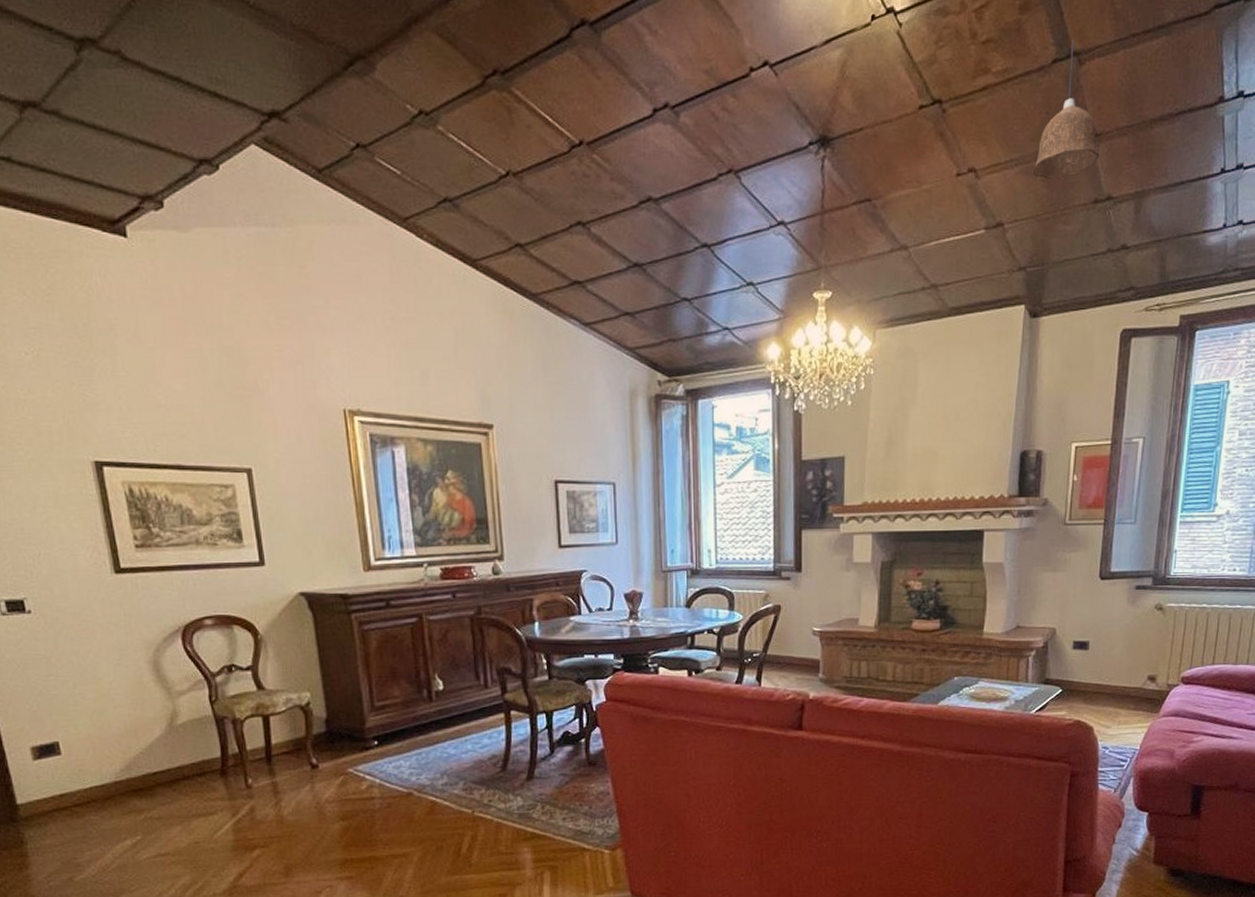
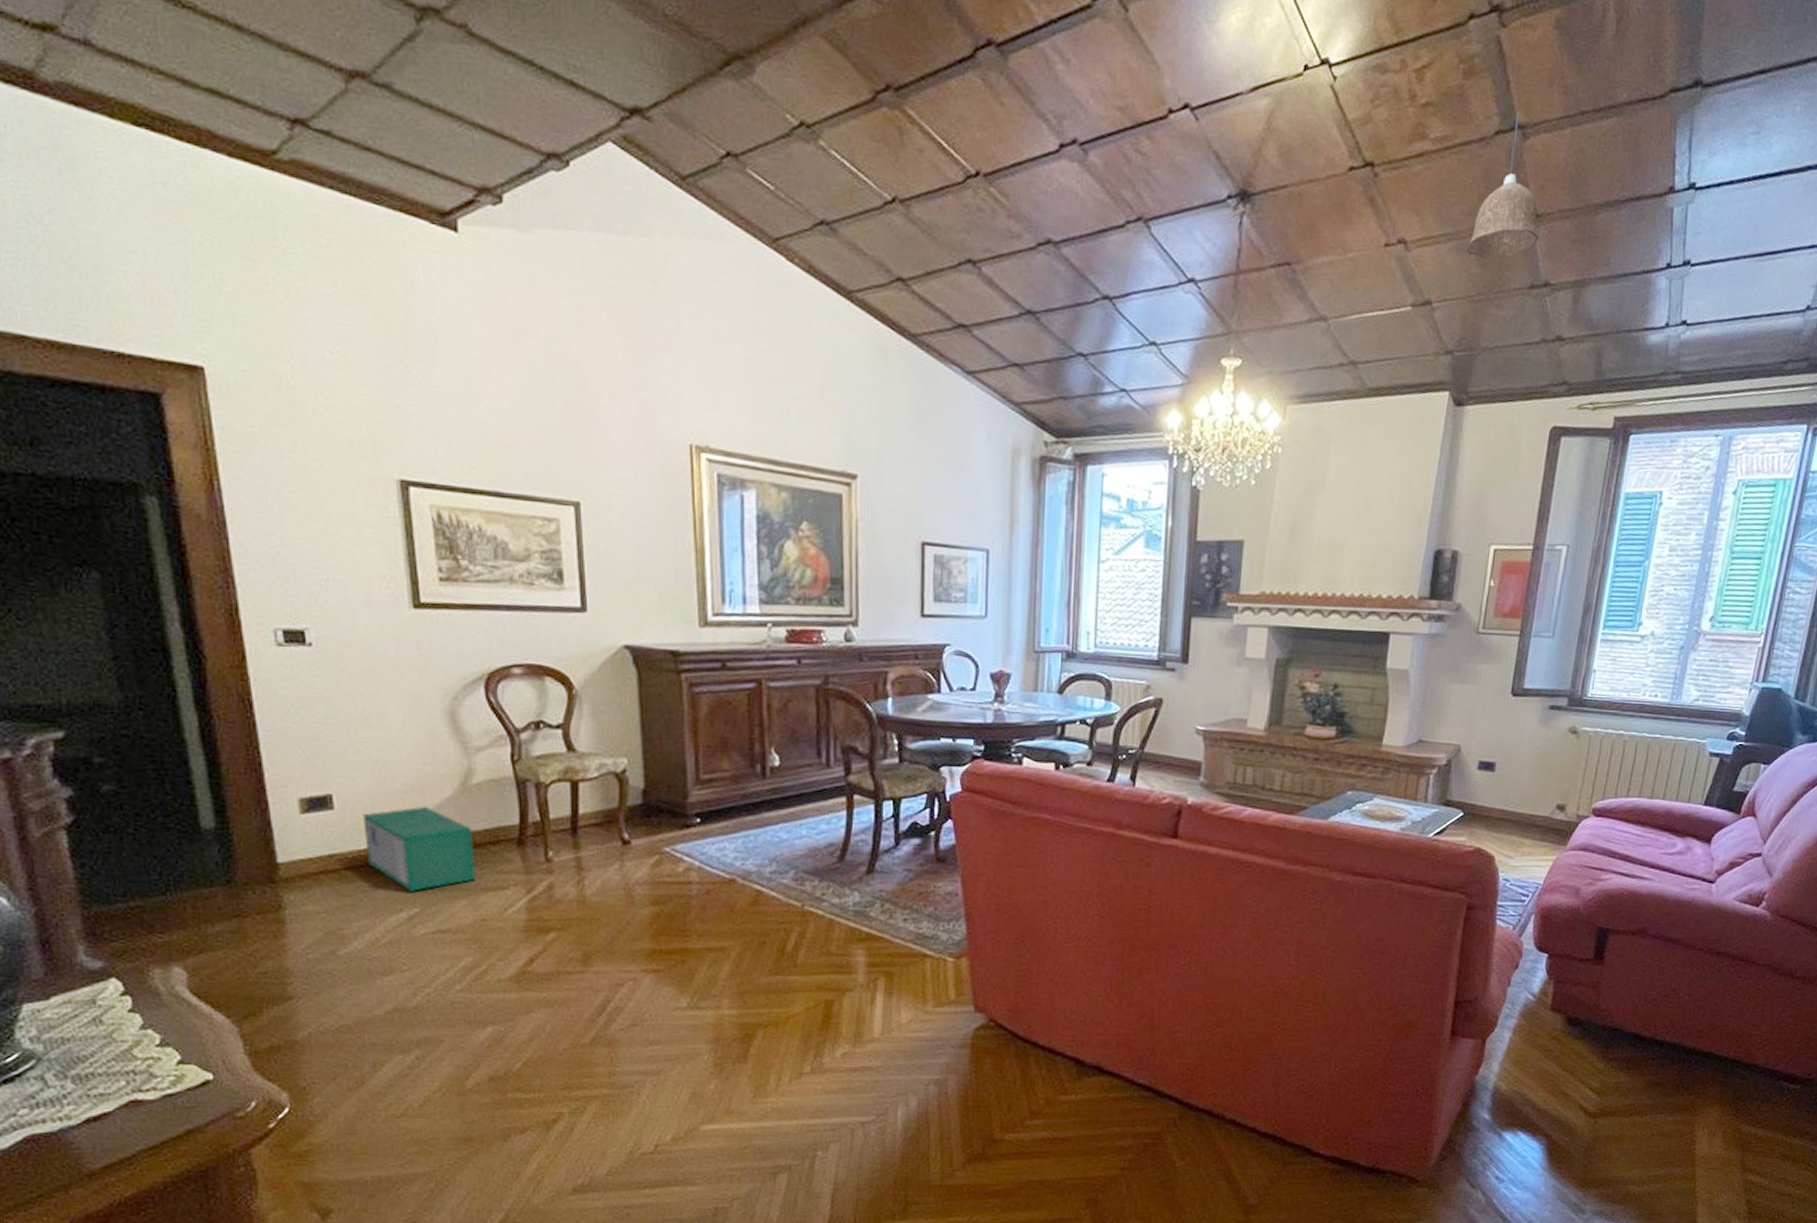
storage bin: none [86,746,188,822] -> present [363,806,477,892]

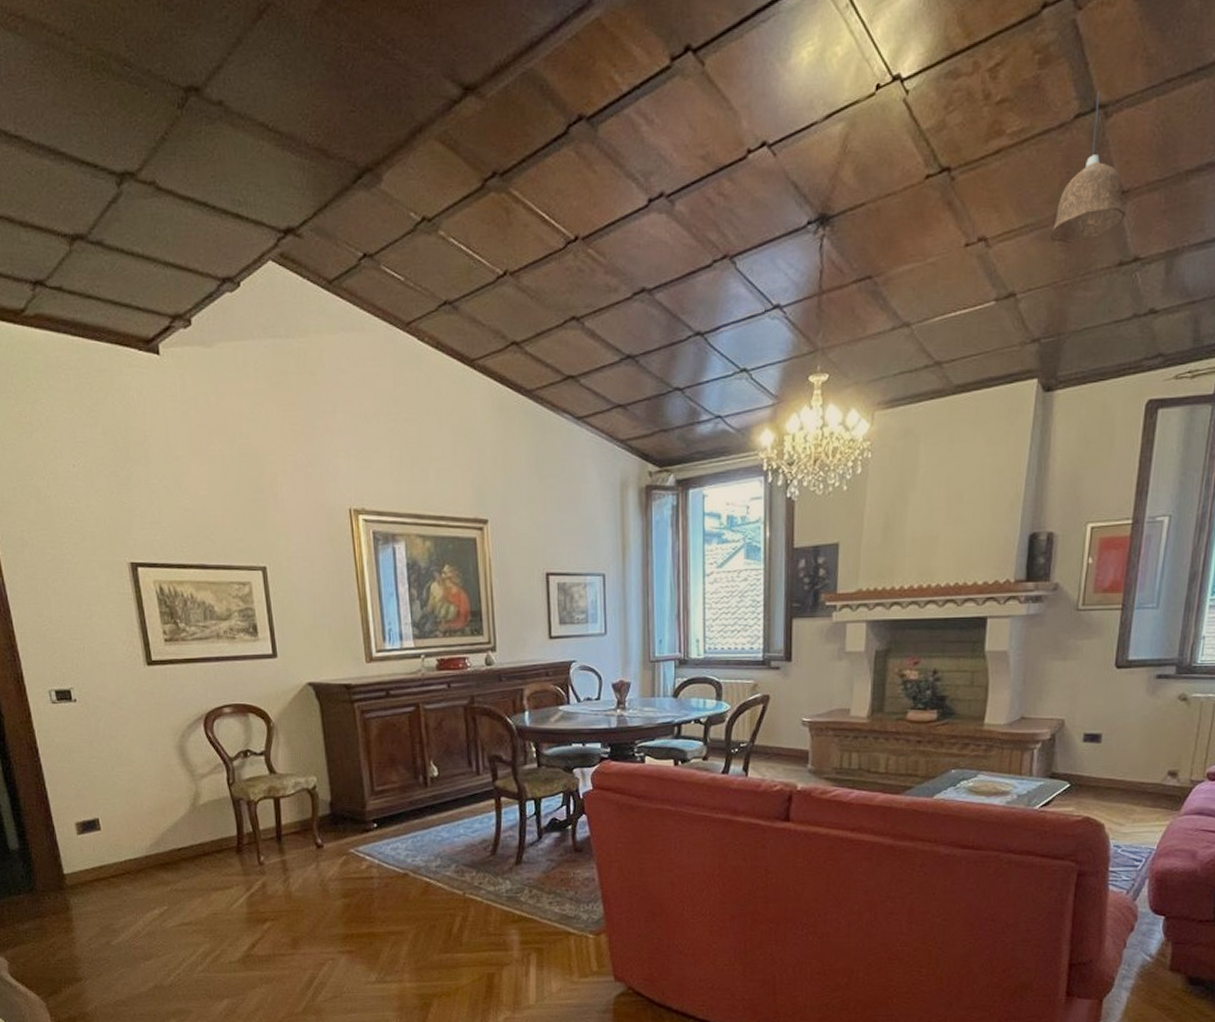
storage bin: present [363,806,477,892] -> none [122,824,208,893]

